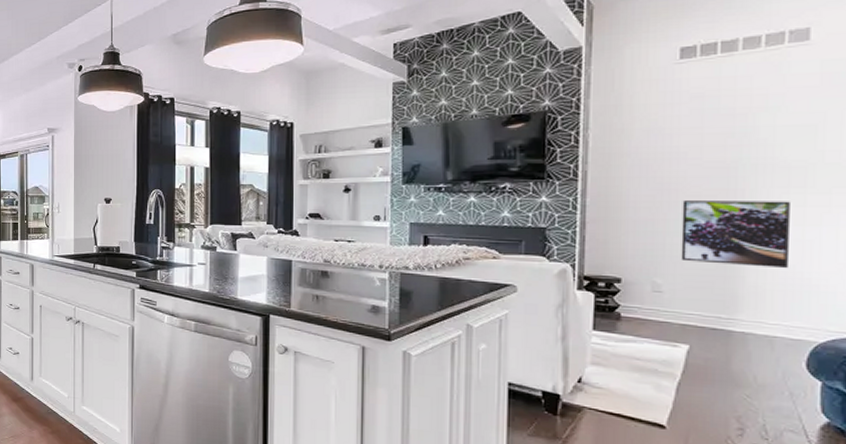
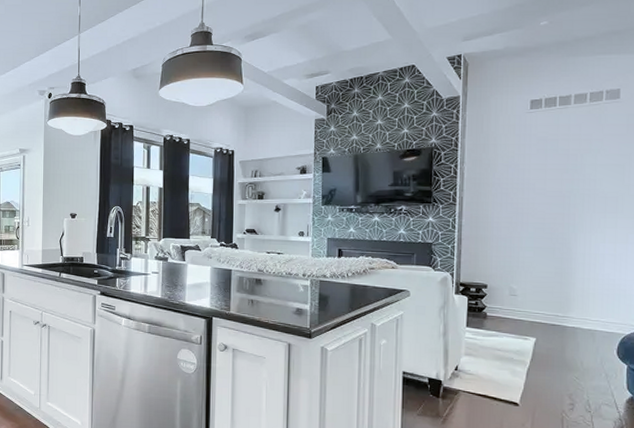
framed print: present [680,200,790,269] -> none [530,222,606,277]

